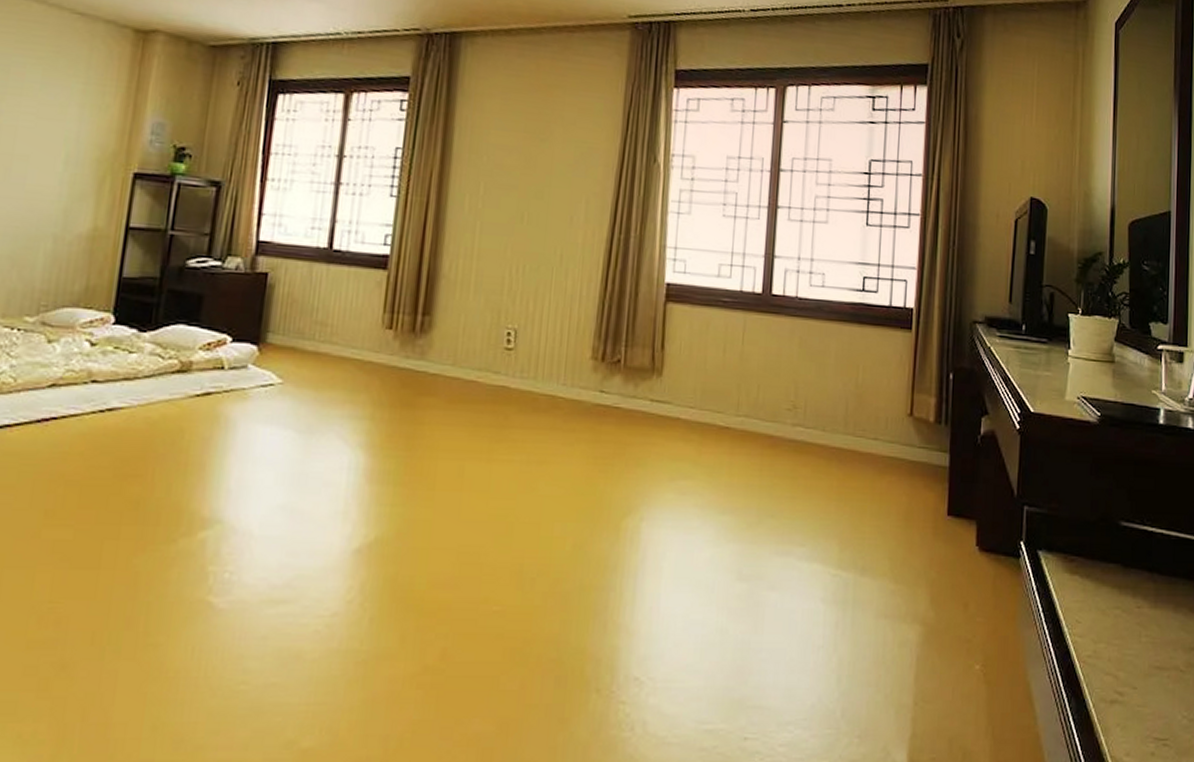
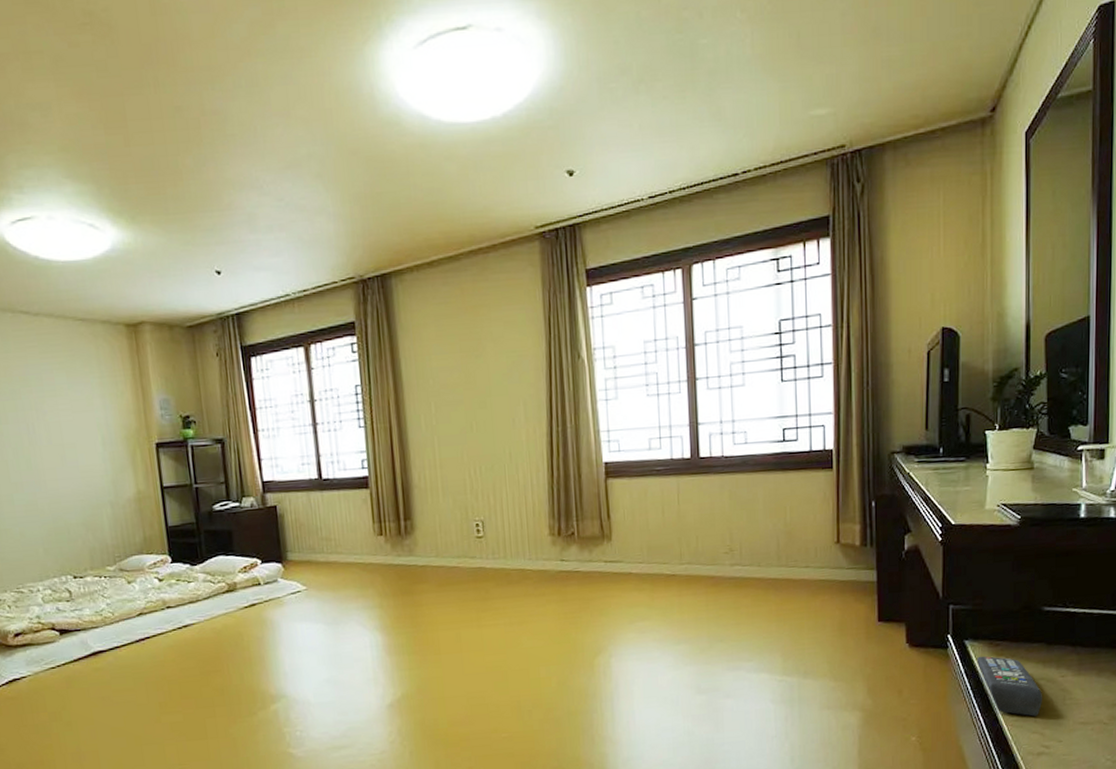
remote control: none [1050,572,1117,653] -> present [977,656,1042,717]

